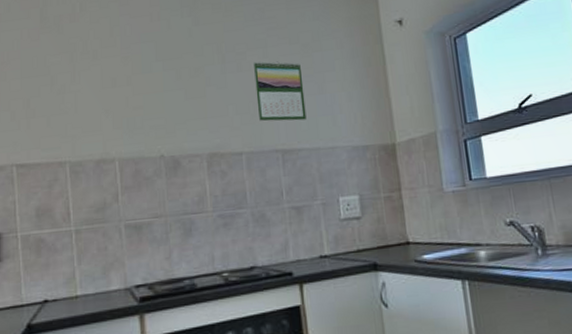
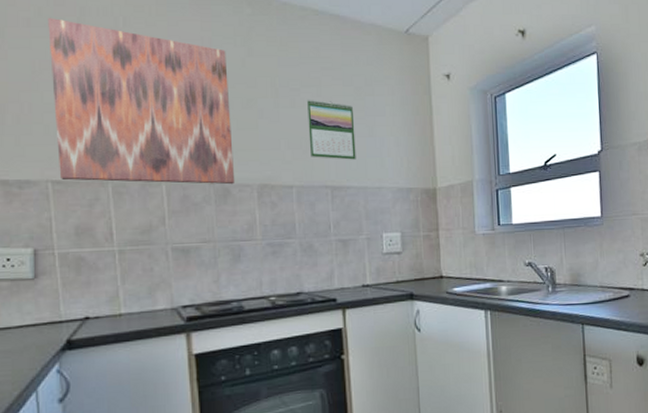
wall art: none [15,11,185,164] -> present [48,18,235,185]

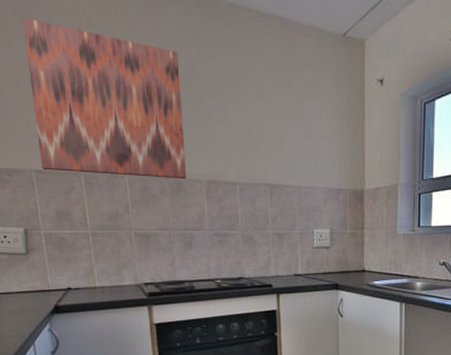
calendar: present [306,99,356,160] -> none [249,101,293,160]

